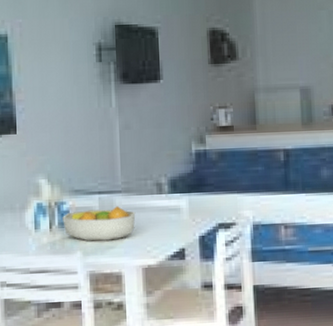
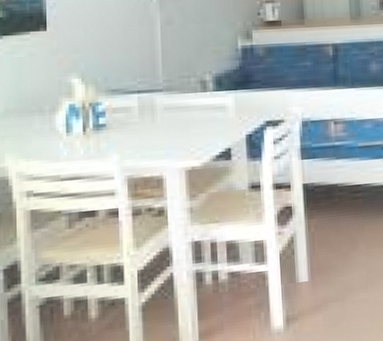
fruit bowl: present [62,206,136,242] -> none [98,105,178,144]

